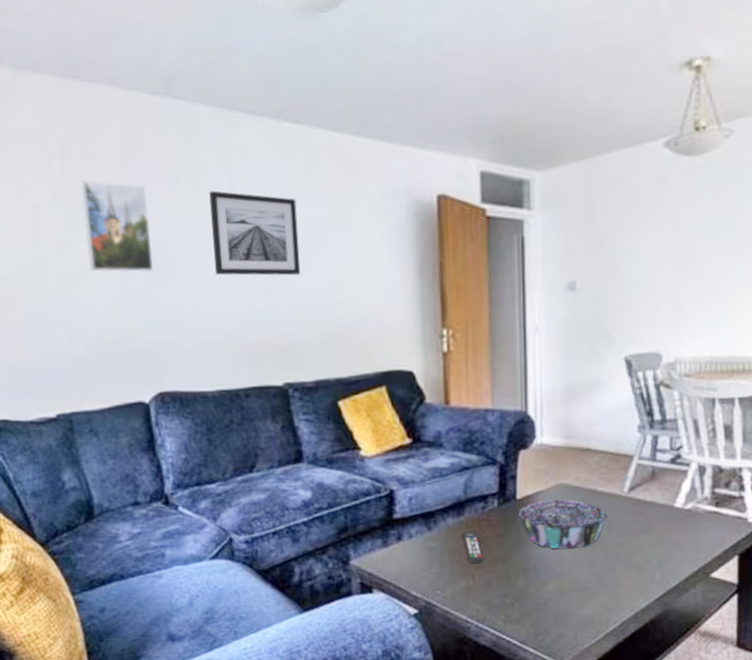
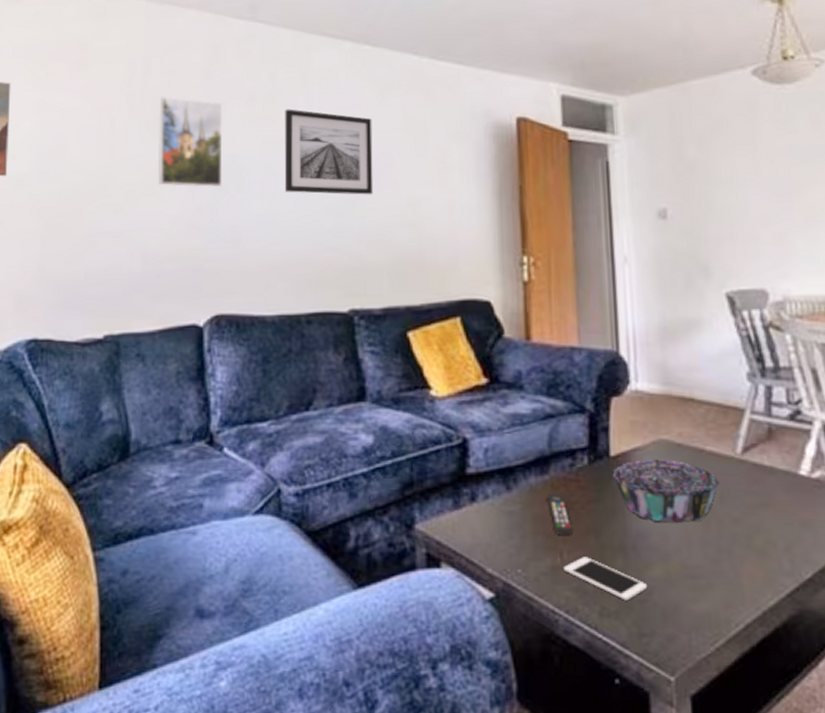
cell phone: none [476,579,544,610] -> present [564,557,648,601]

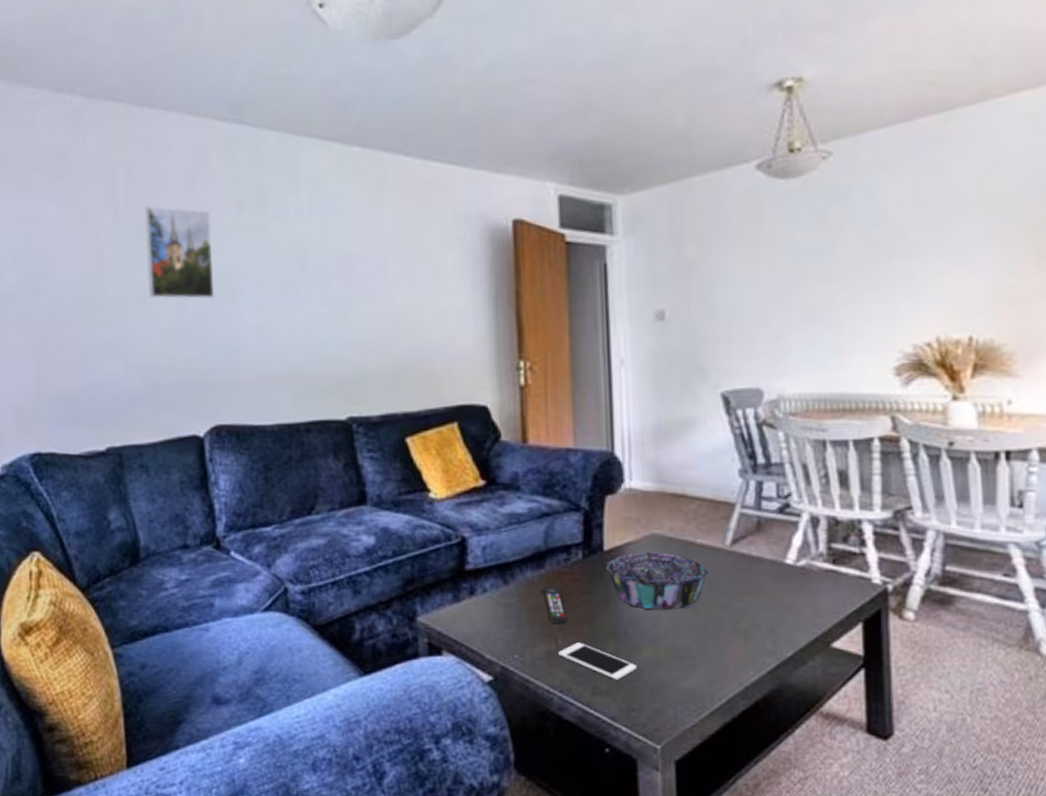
wall art: present [284,109,373,195] -> none [274,216,368,303]

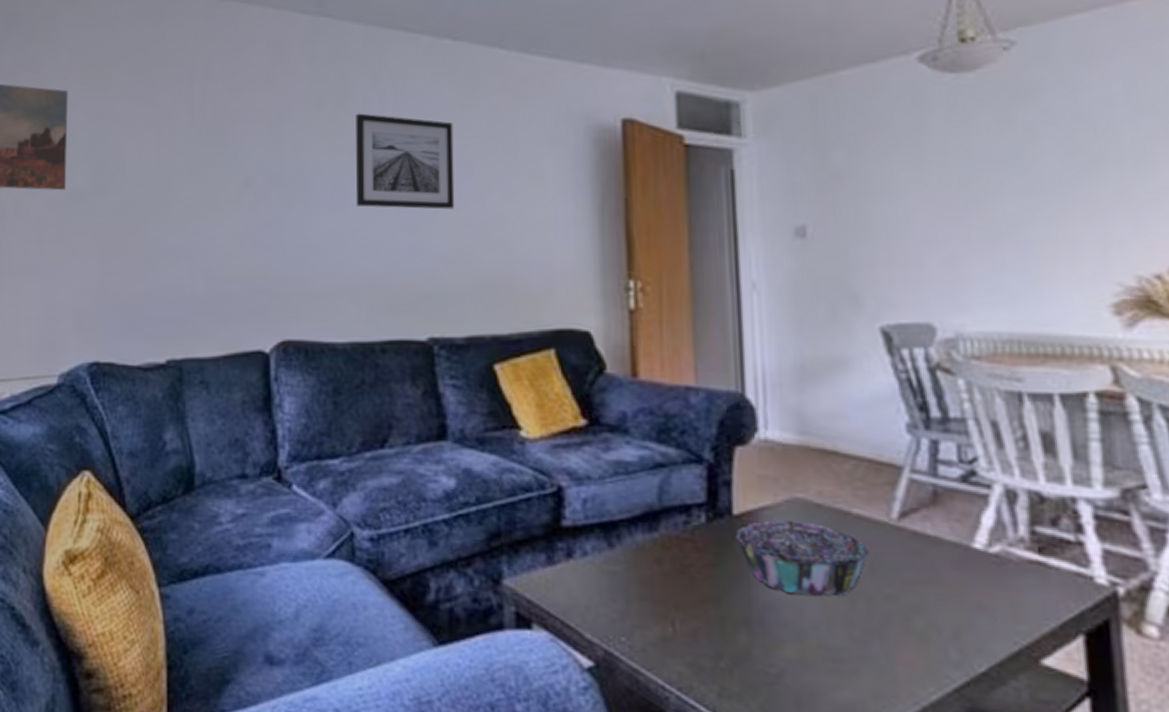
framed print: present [145,205,214,299] -> none [219,101,289,202]
wall art: none [274,216,368,303] -> present [355,113,455,210]
remote control: present [544,586,567,624] -> none [658,554,686,603]
cell phone: present [558,642,638,680] -> none [676,628,778,682]

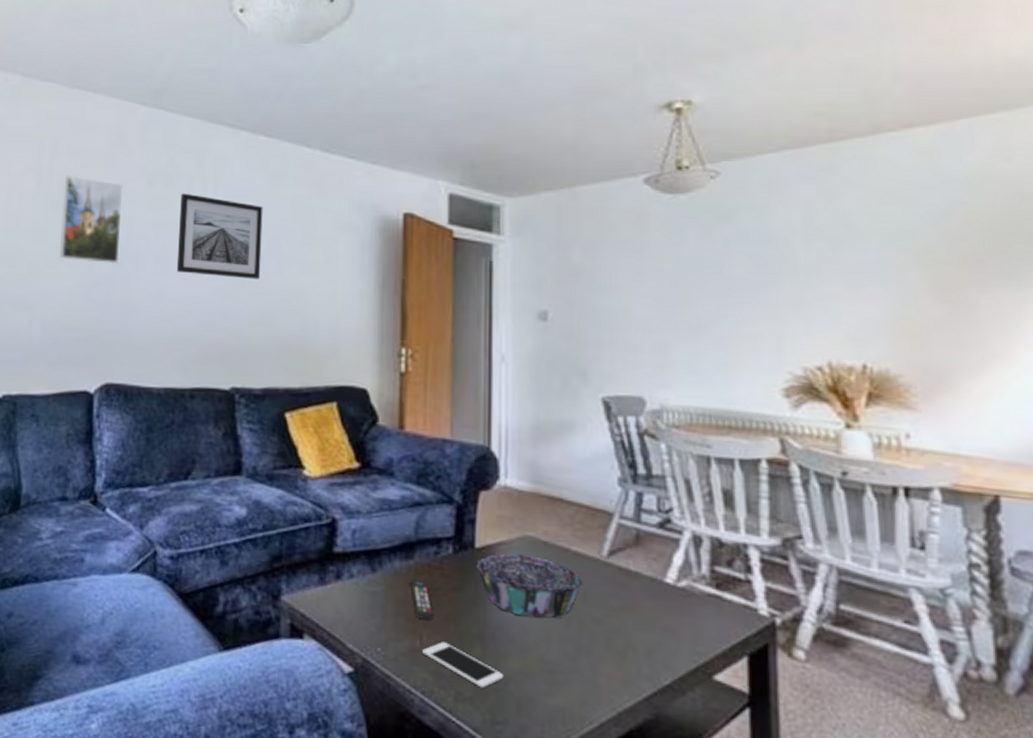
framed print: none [219,101,289,202] -> present [59,175,123,264]
remote control: none [658,554,686,603] -> present [411,578,433,620]
cell phone: none [676,628,778,682] -> present [422,642,504,688]

